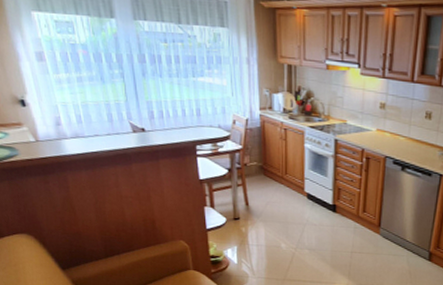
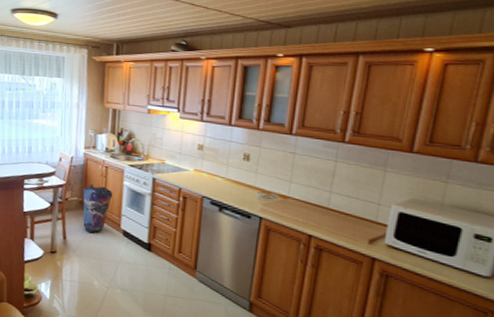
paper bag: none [261,147,294,198] -> present [82,184,113,233]

